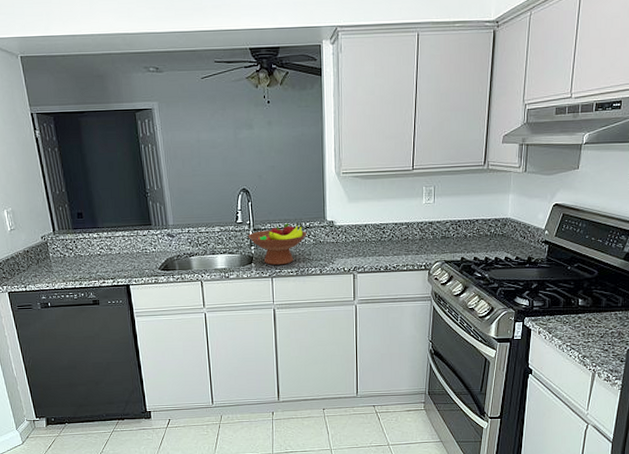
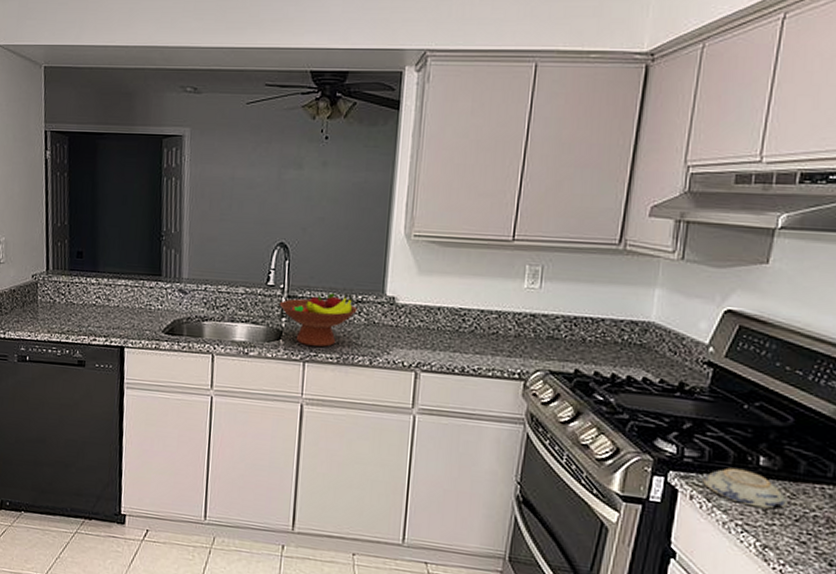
decorative bowl: none [546,309,596,333] -> present [703,467,788,509]

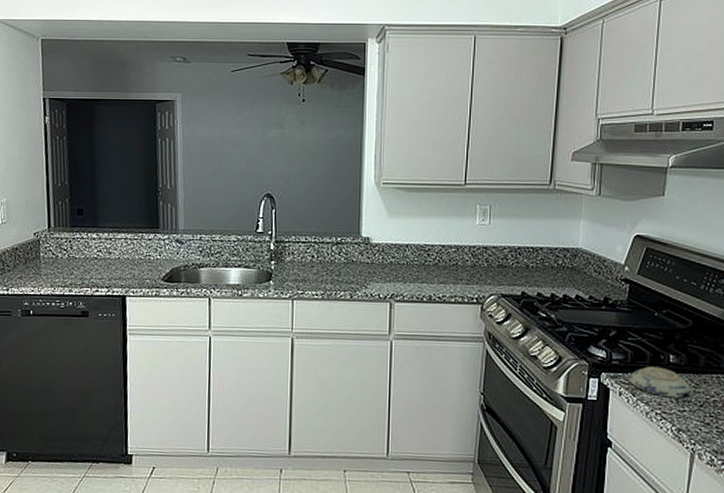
fruit bowl: present [279,292,357,347] -> none [268,235,337,285]

